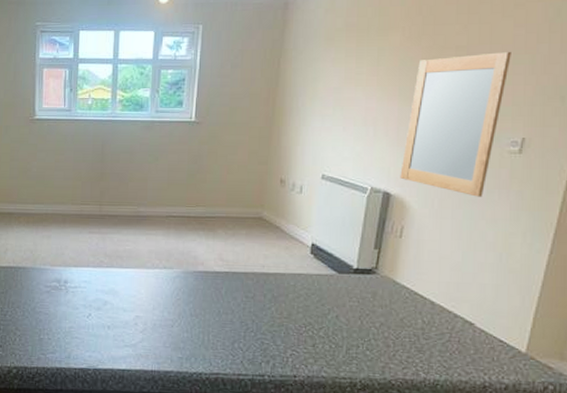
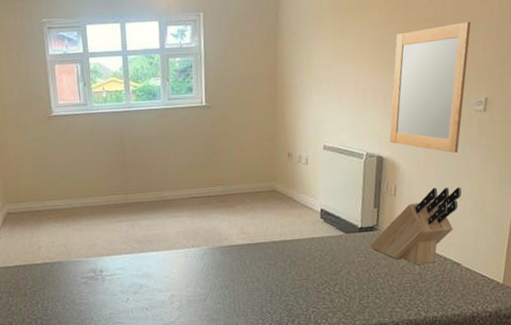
knife block: none [365,234,482,319] -> present [370,187,461,265]

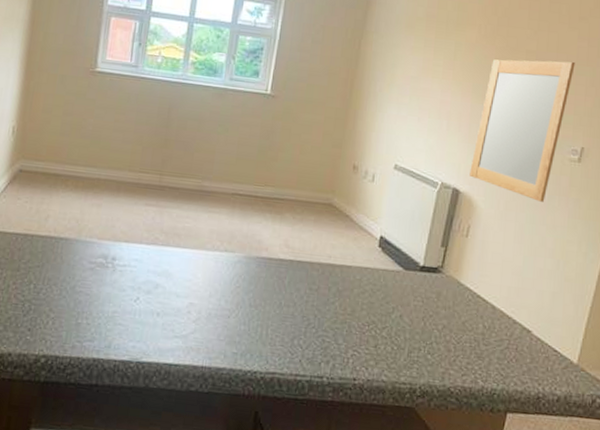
knife block: present [370,187,461,265] -> none [430,236,543,325]

